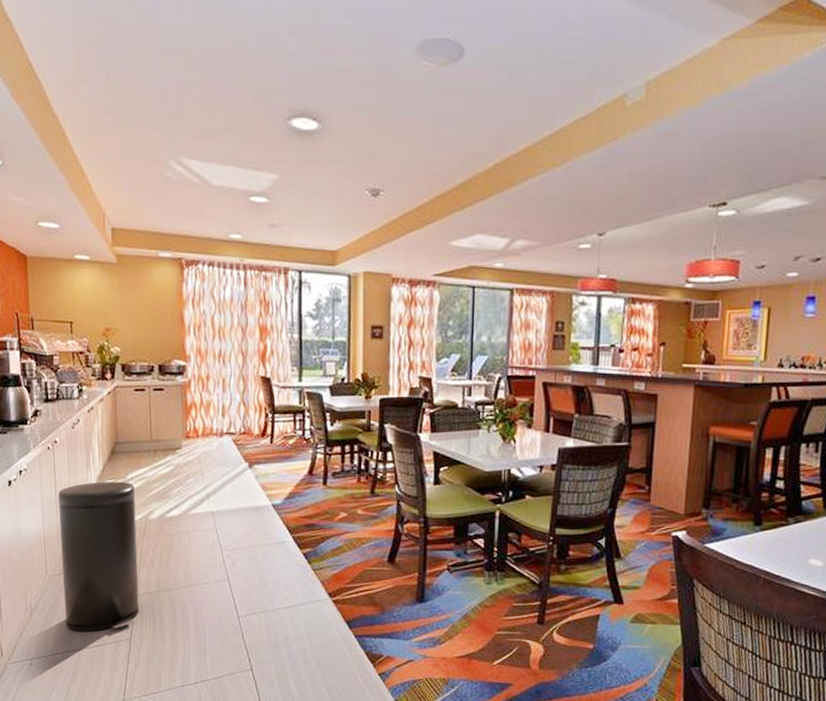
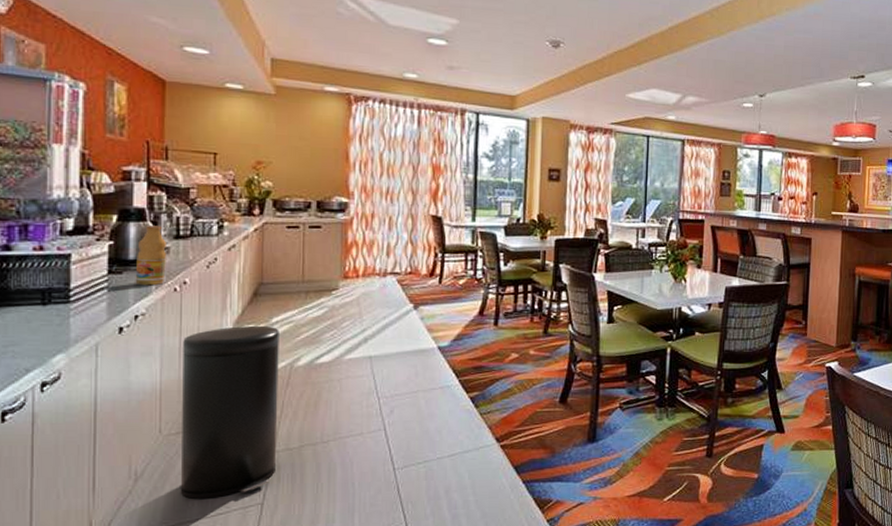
fruit juice: none [16,390,40,444] -> present [135,225,168,286]

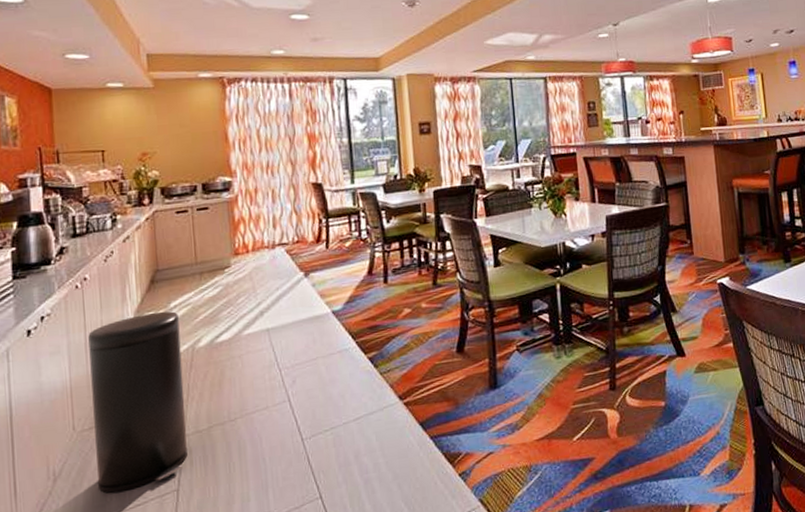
fruit juice: present [135,225,168,286] -> none [38,227,67,287]

